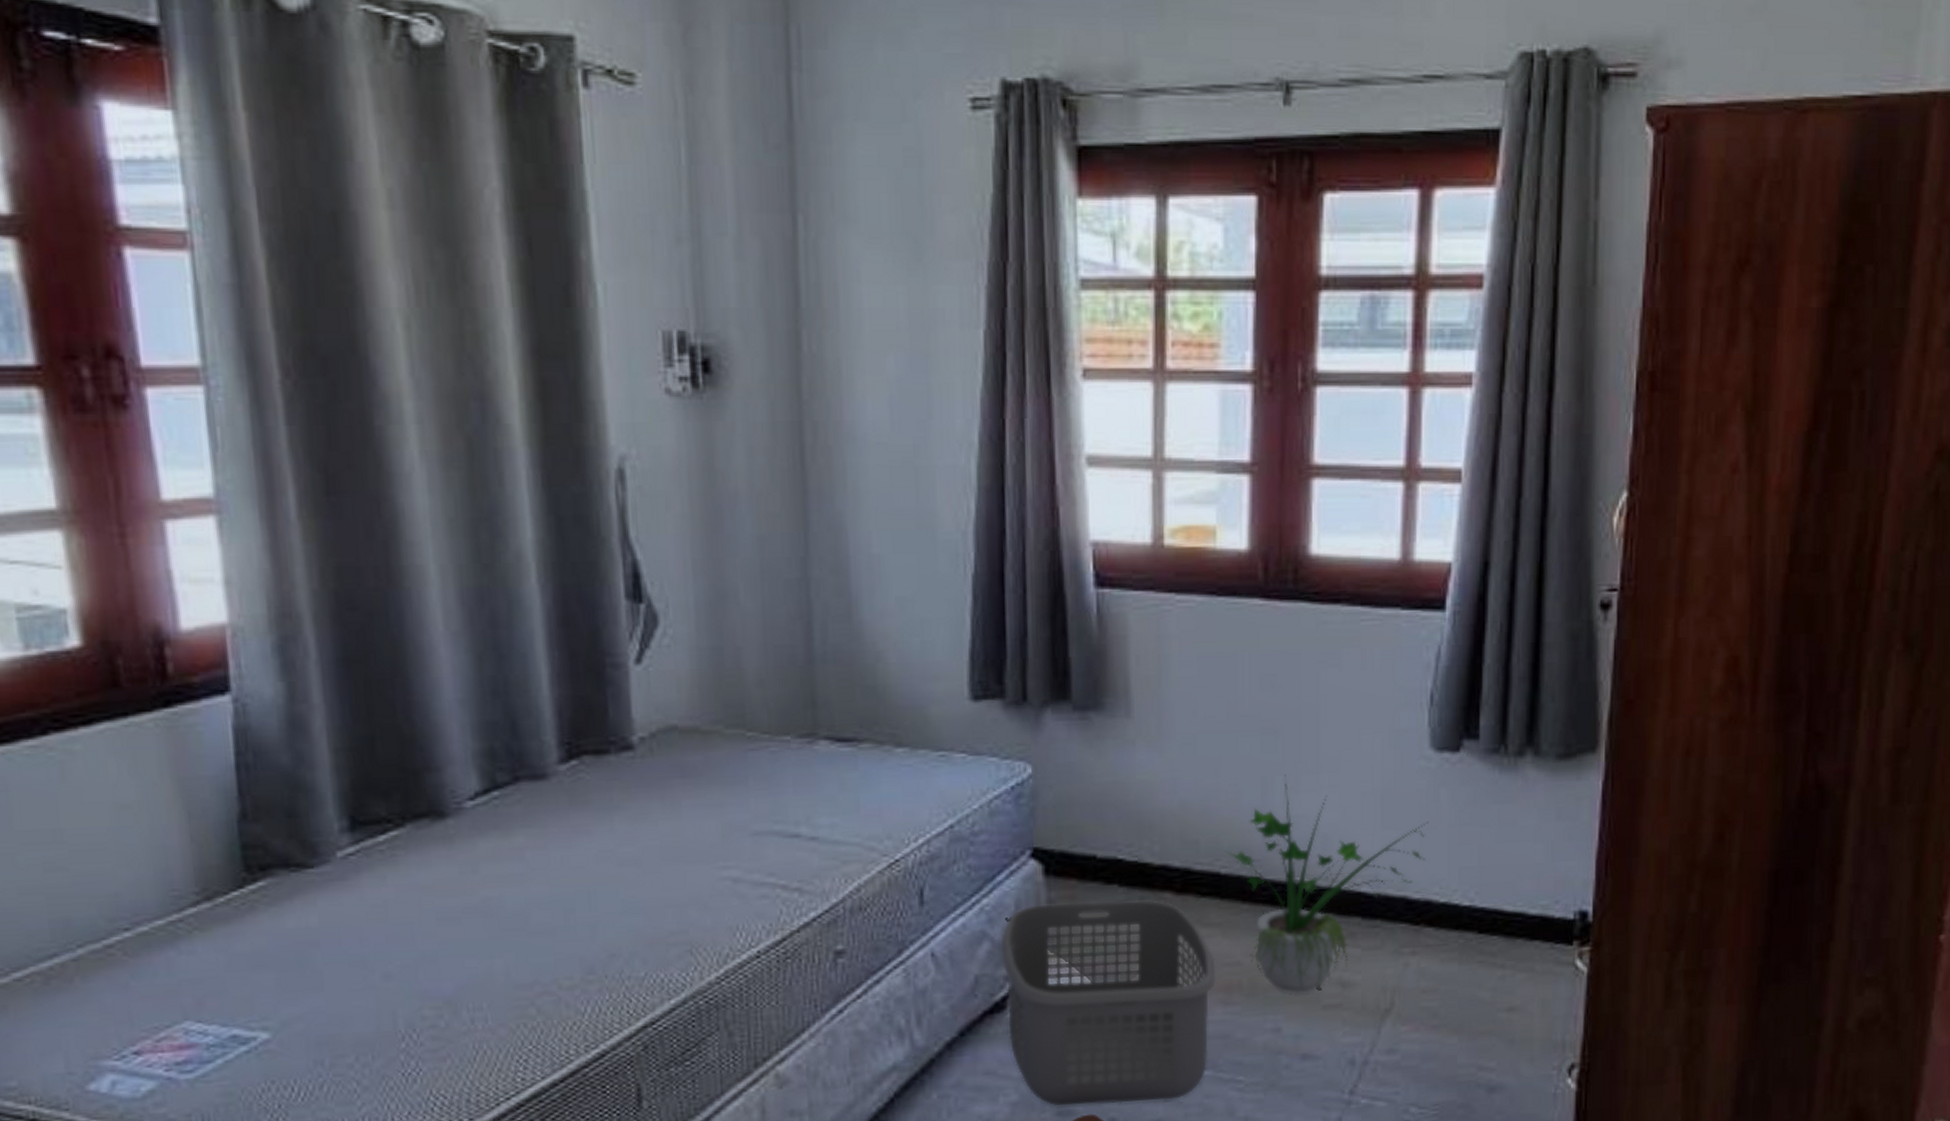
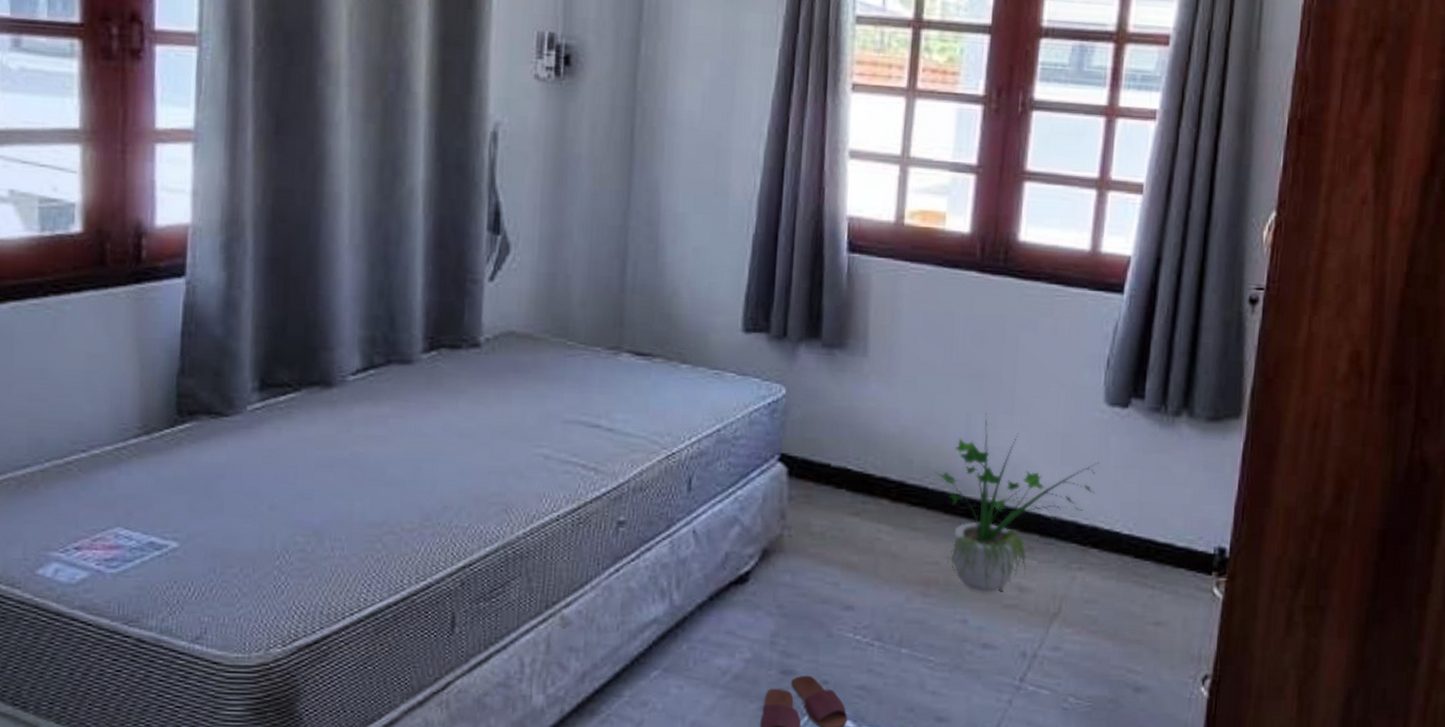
clothes hamper: present [1000,900,1216,1106] -> none [747,499,919,670]

